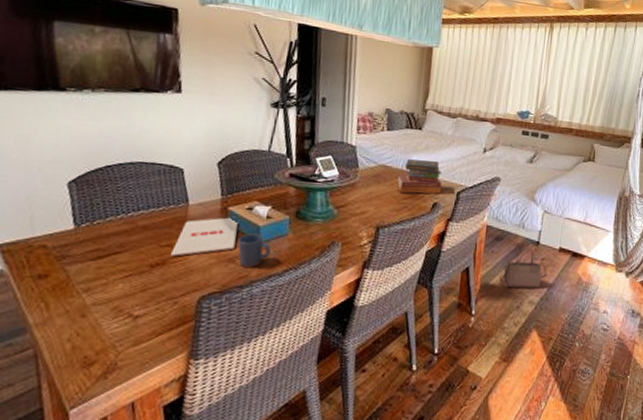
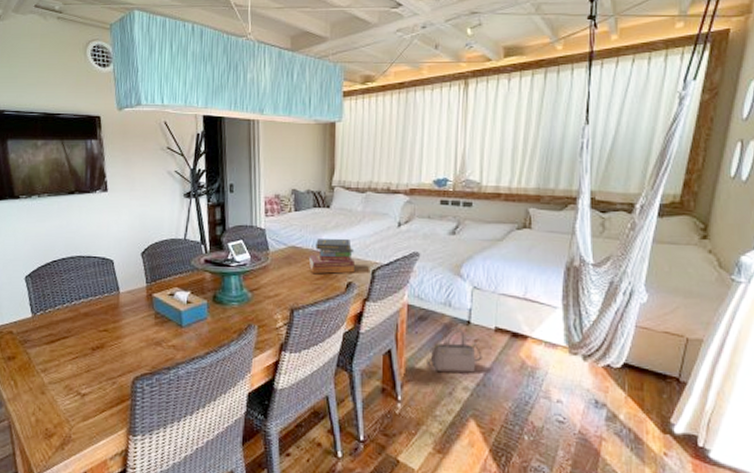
magazine: present [171,217,238,257] -> none [108,303,162,341]
mug: present [237,233,271,267] -> none [162,318,192,350]

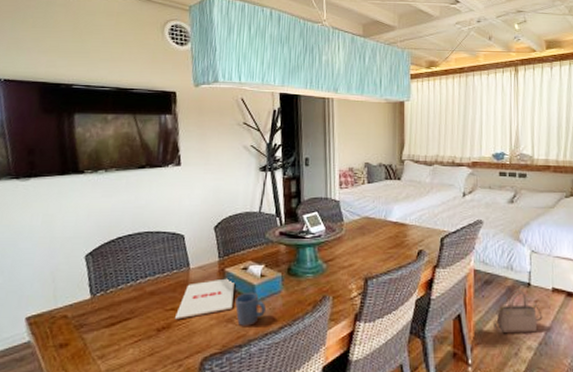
magazine: none [108,303,162,341] -> present [175,278,234,320]
mug: none [162,318,192,350] -> present [234,293,266,326]
books: present [308,238,355,274] -> none [381,208,424,242]

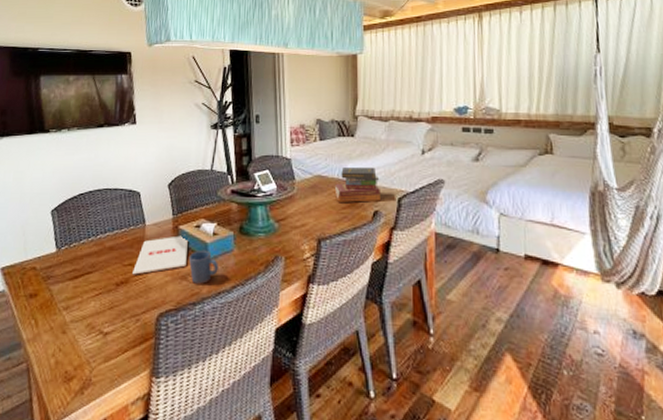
books: none [381,208,424,242] -> present [334,166,380,203]
handbag: present [493,289,543,334] -> none [457,254,514,304]

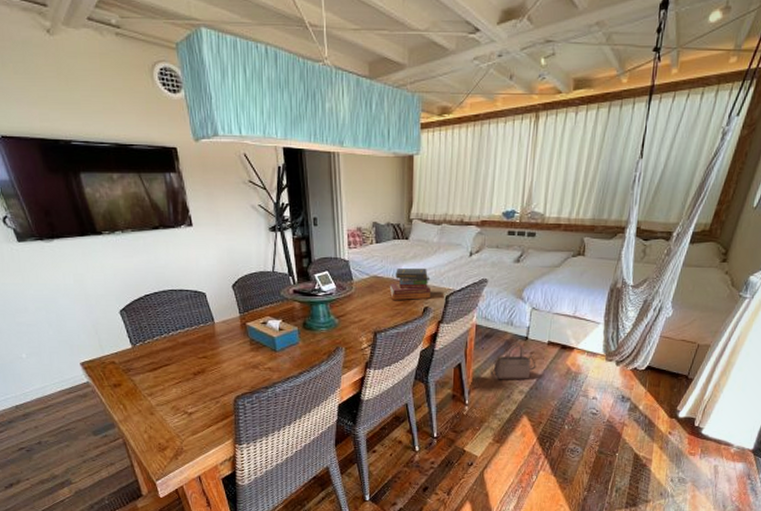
magazine: present [133,235,188,275] -> none [208,331,257,366]
mug: present [188,251,218,284] -> none [258,344,286,371]
handbag: none [457,254,514,304] -> present [490,342,536,380]

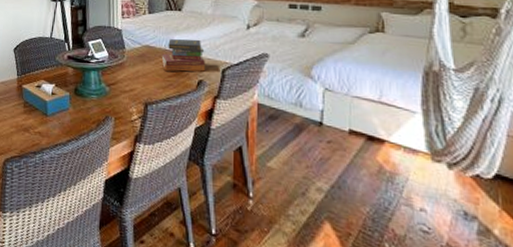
handbag: present [490,342,536,380] -> none [278,126,337,175]

